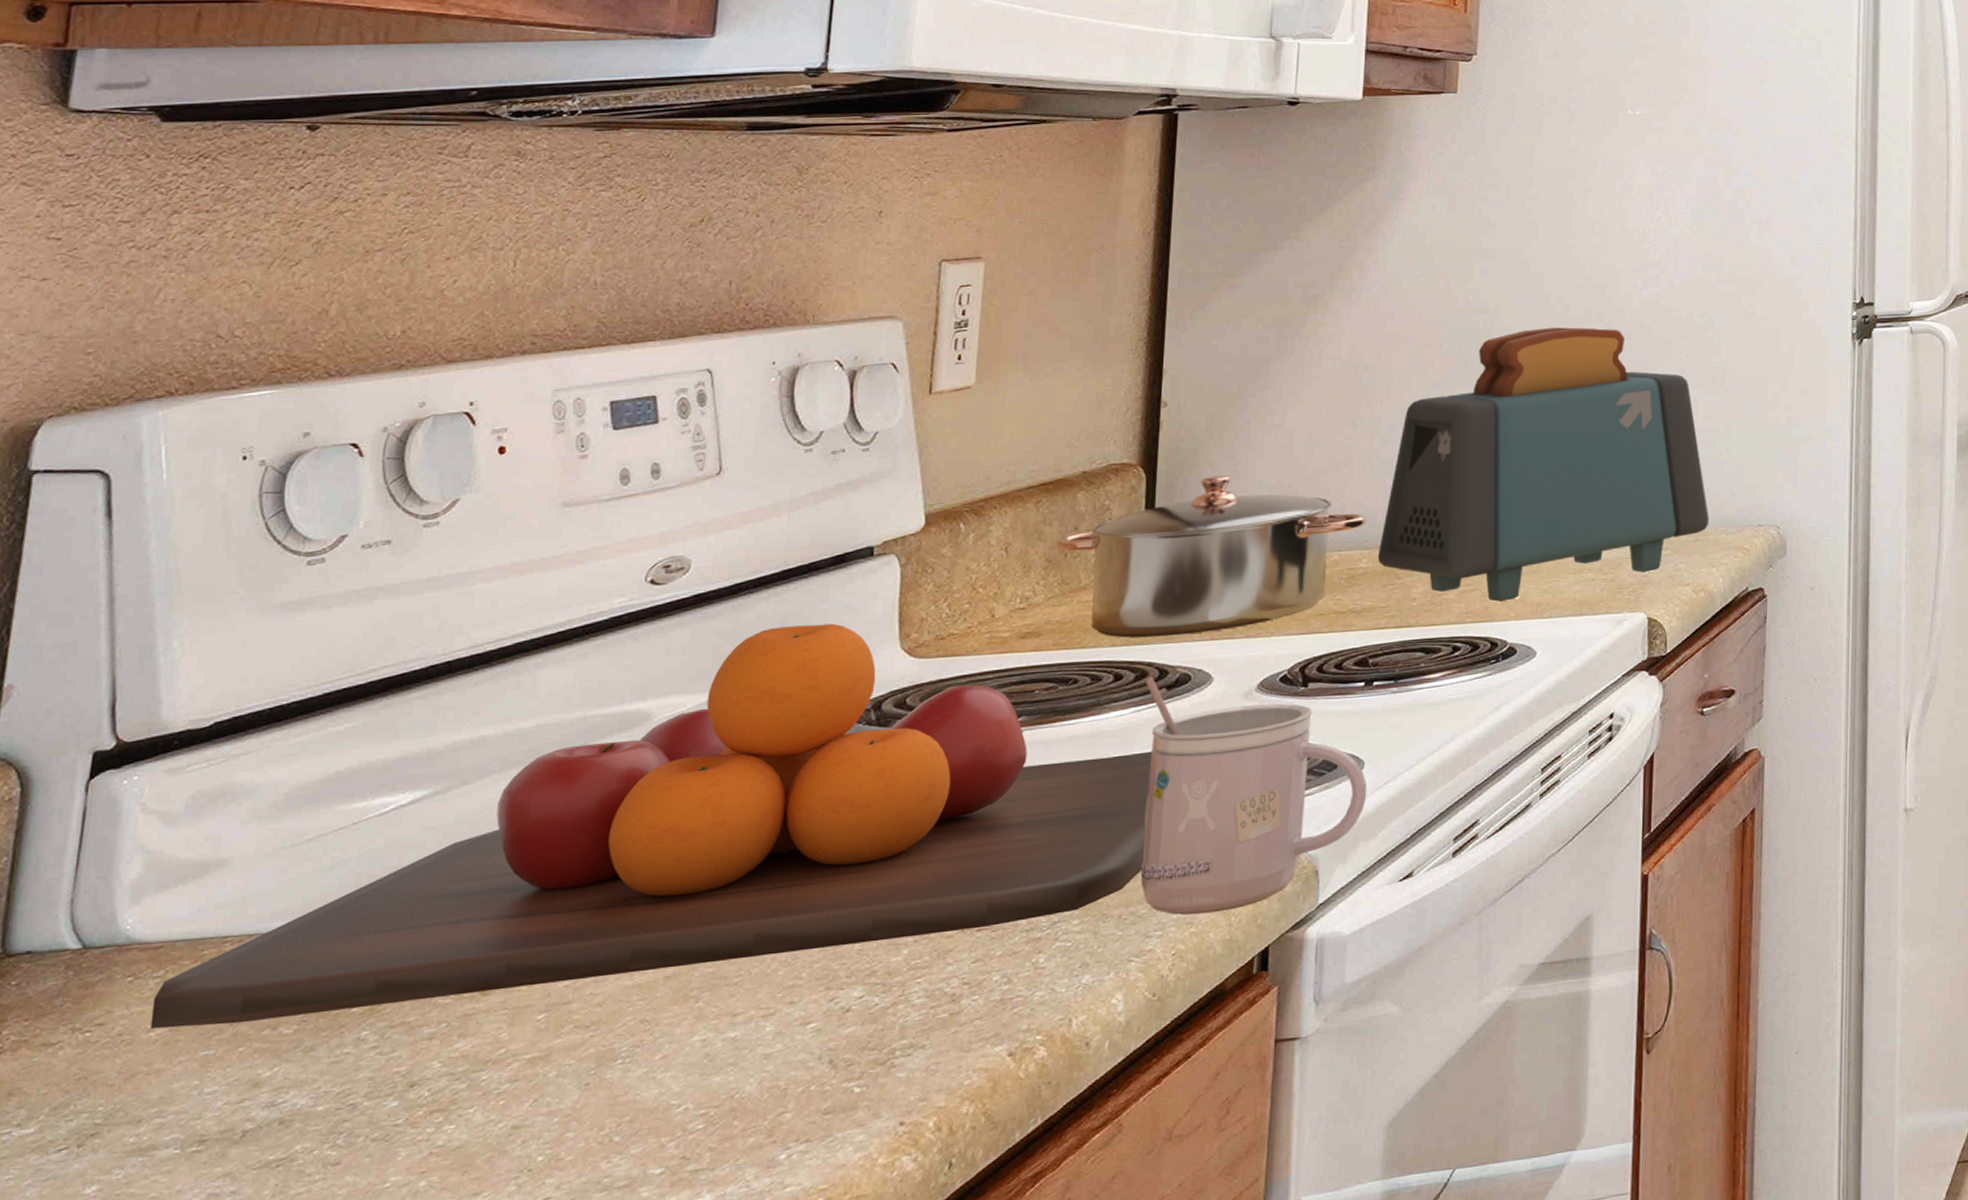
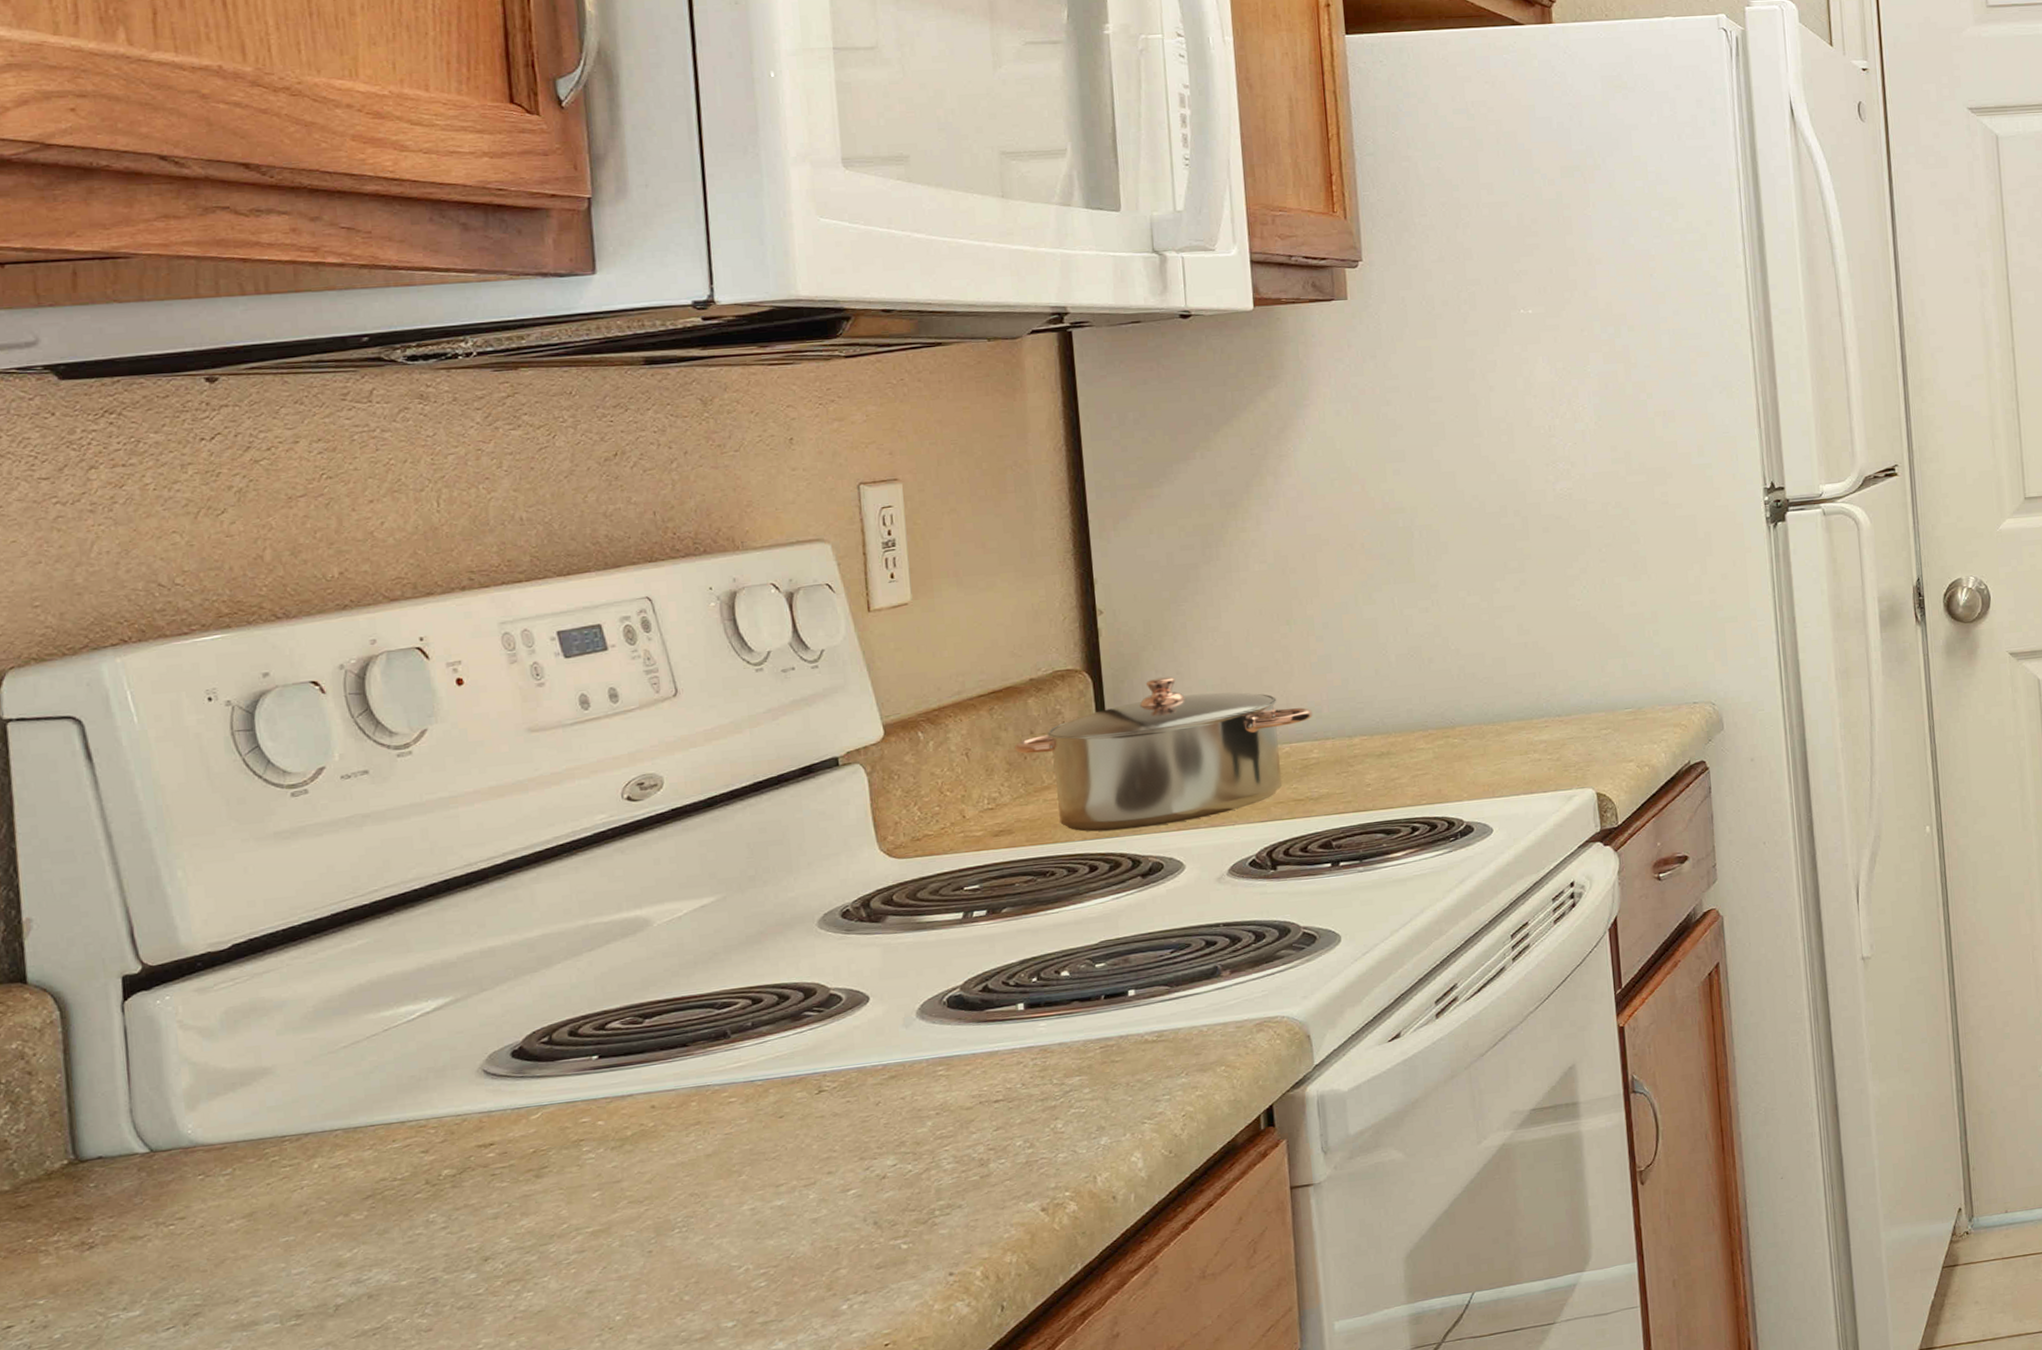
chopping board: present [150,623,1153,1029] -> none [226,830,1143,1220]
mug: present [1141,677,1367,916] -> none [1119,866,1348,1081]
toaster: present [1377,327,1709,603] -> none [1327,522,1646,785]

